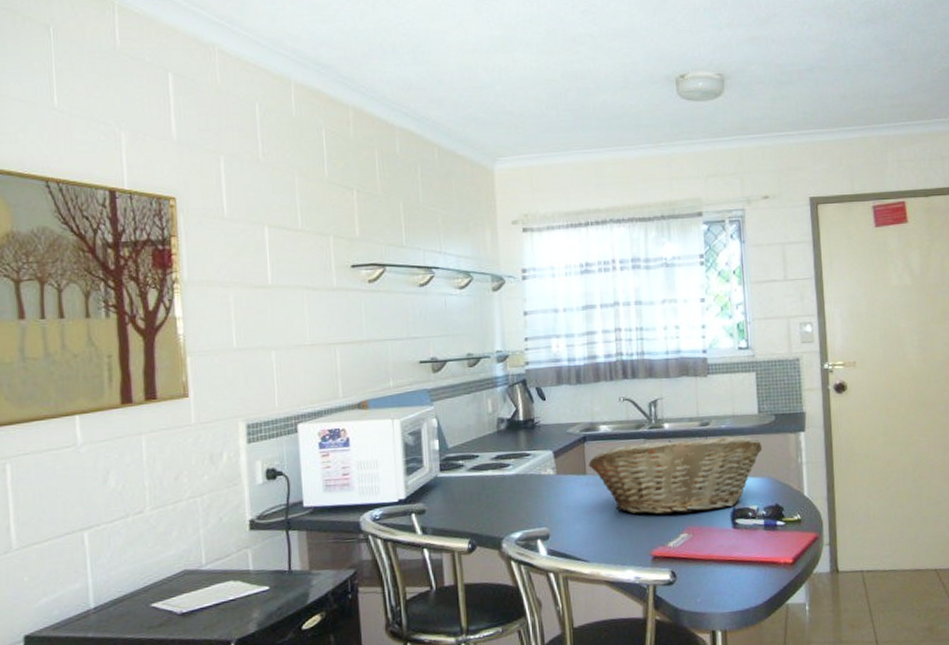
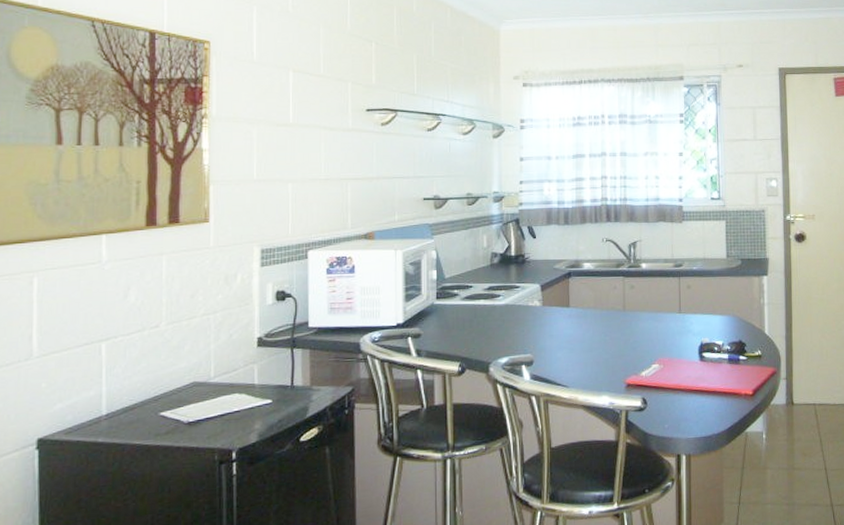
fruit basket: present [588,436,762,515] -> none [572,277,729,346]

